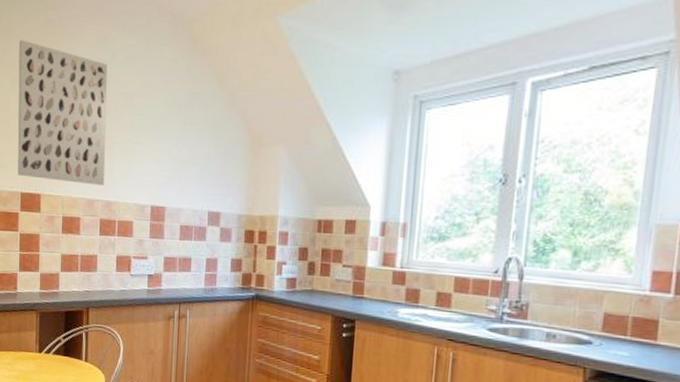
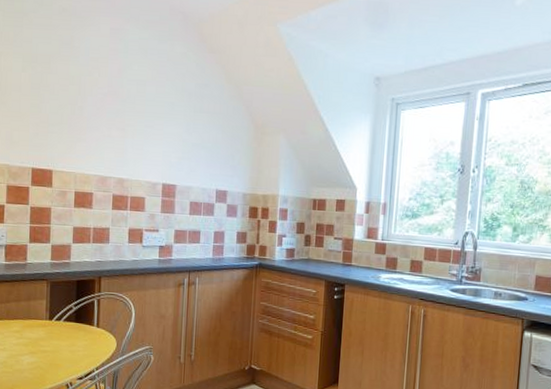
wall art: present [17,40,107,185] -> none [29,24,121,164]

